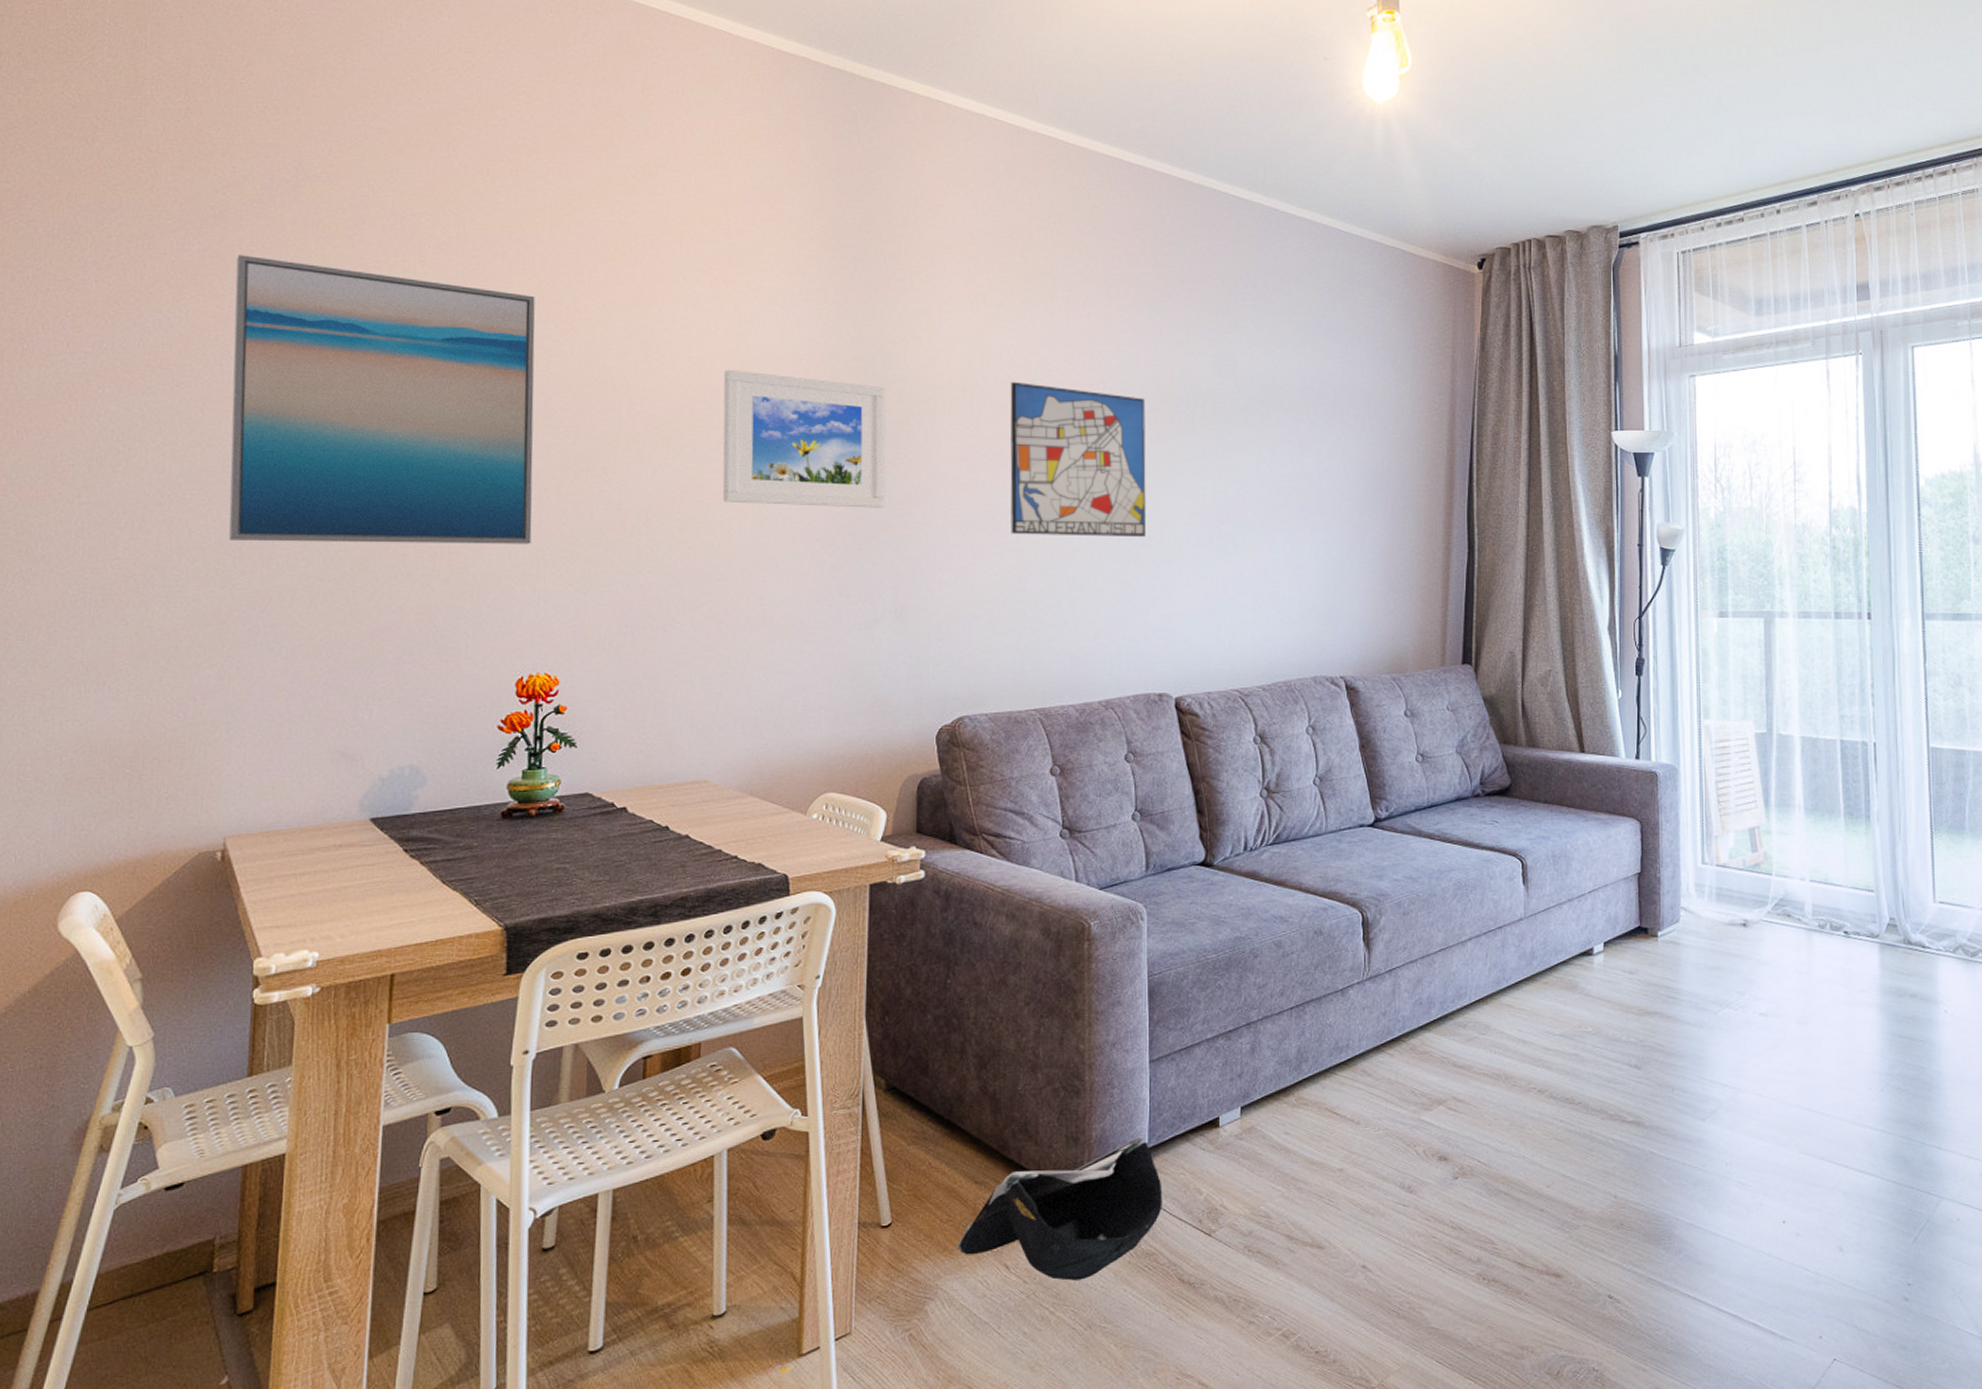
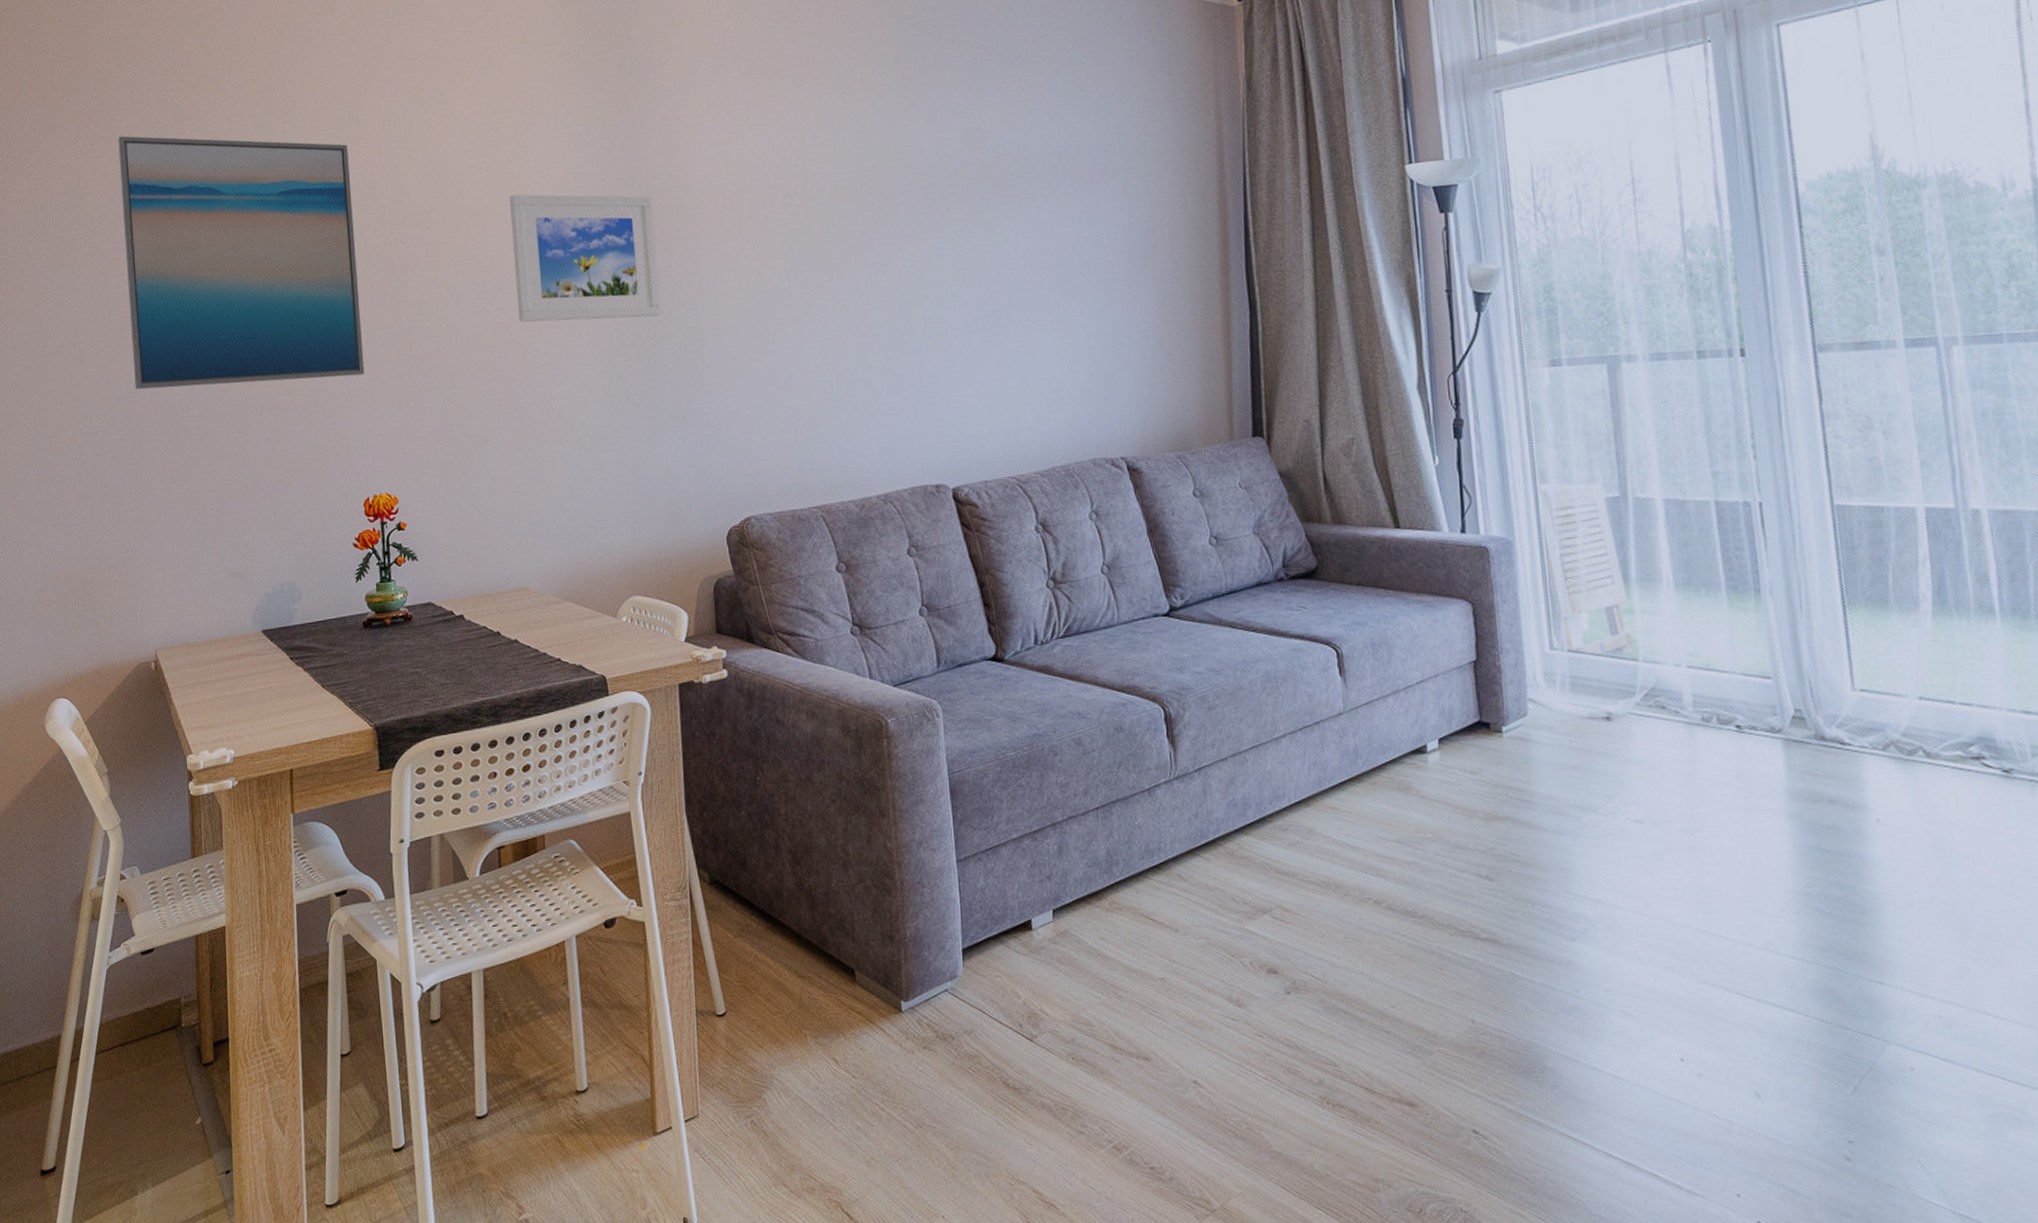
bag: present [956,1136,1163,1281] -> none [787,936,982,1078]
wall art: present [1010,381,1146,538] -> none [766,177,909,332]

